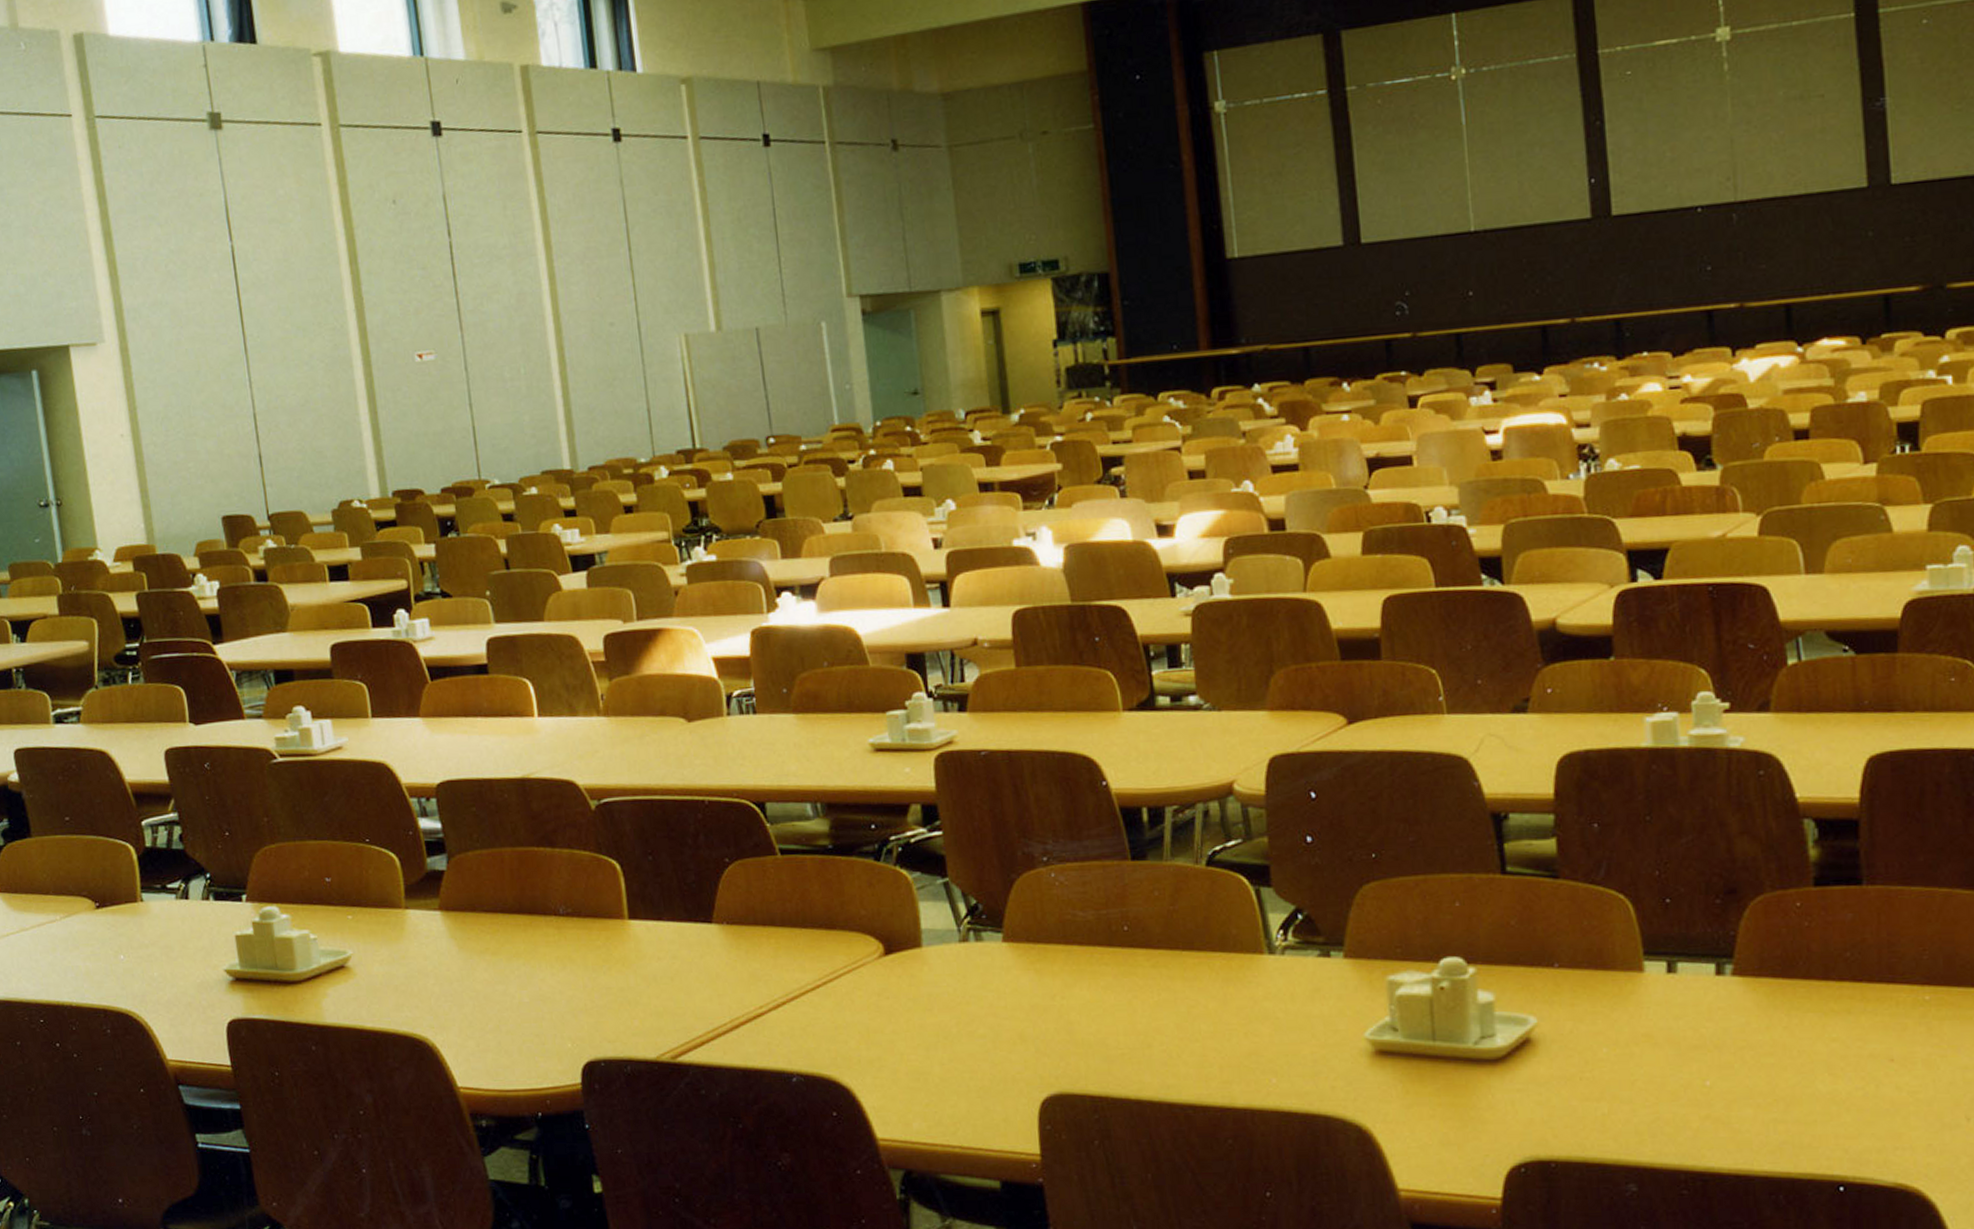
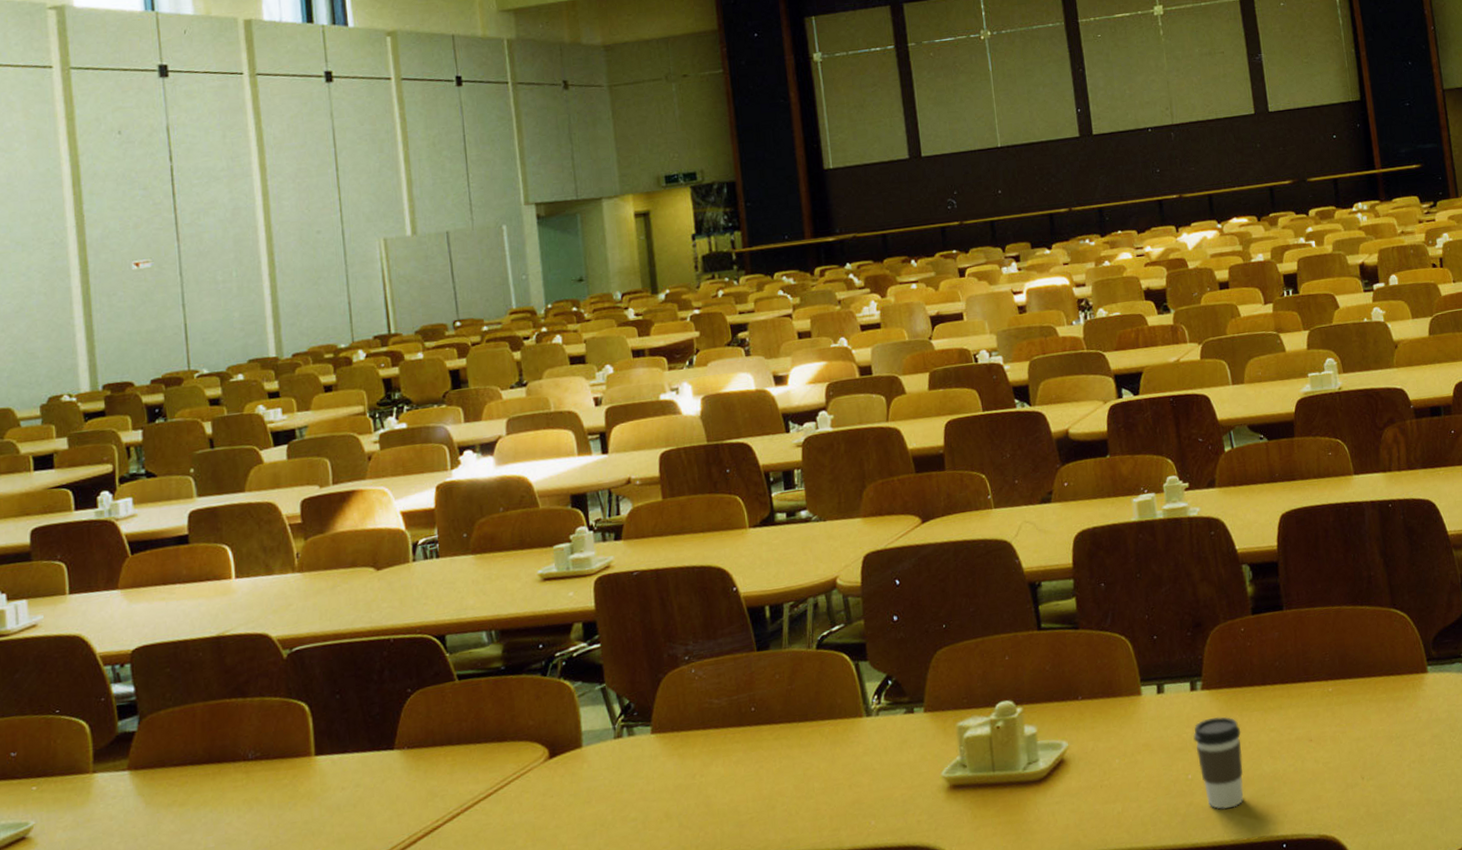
coffee cup: none [1716,1012,1787,1131] -> present [1193,716,1244,810]

